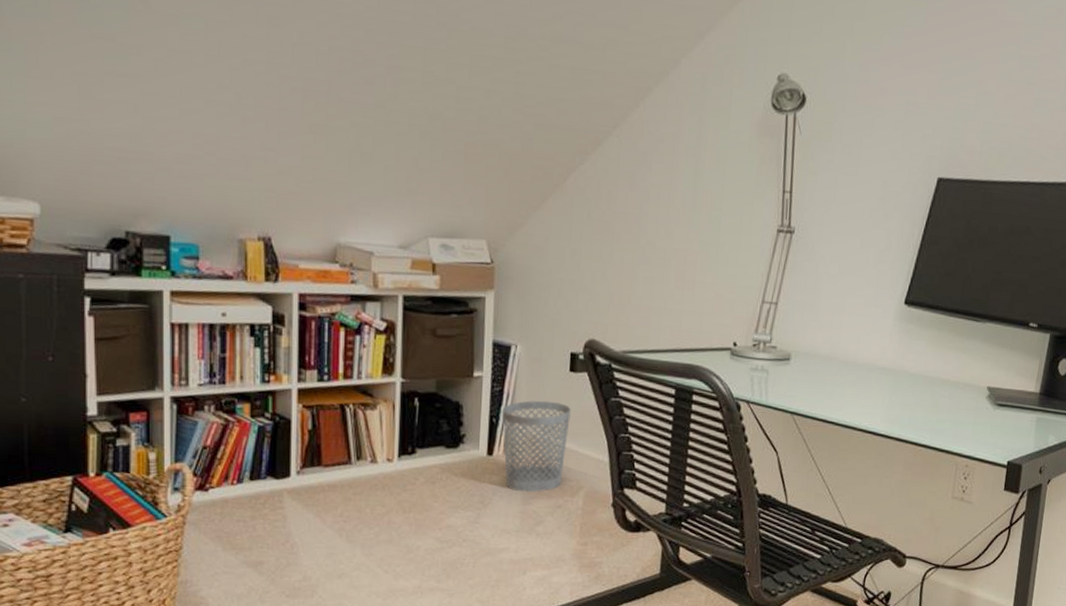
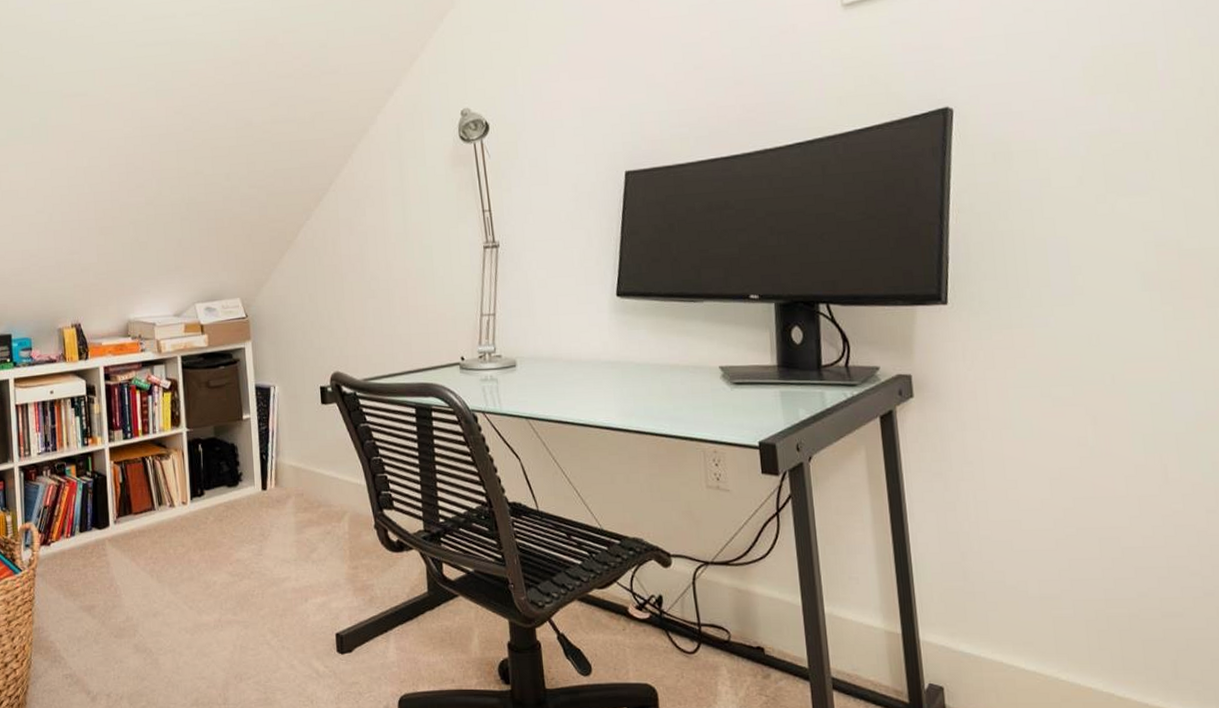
wastebasket: present [502,400,571,493] -> none [270,433,328,522]

